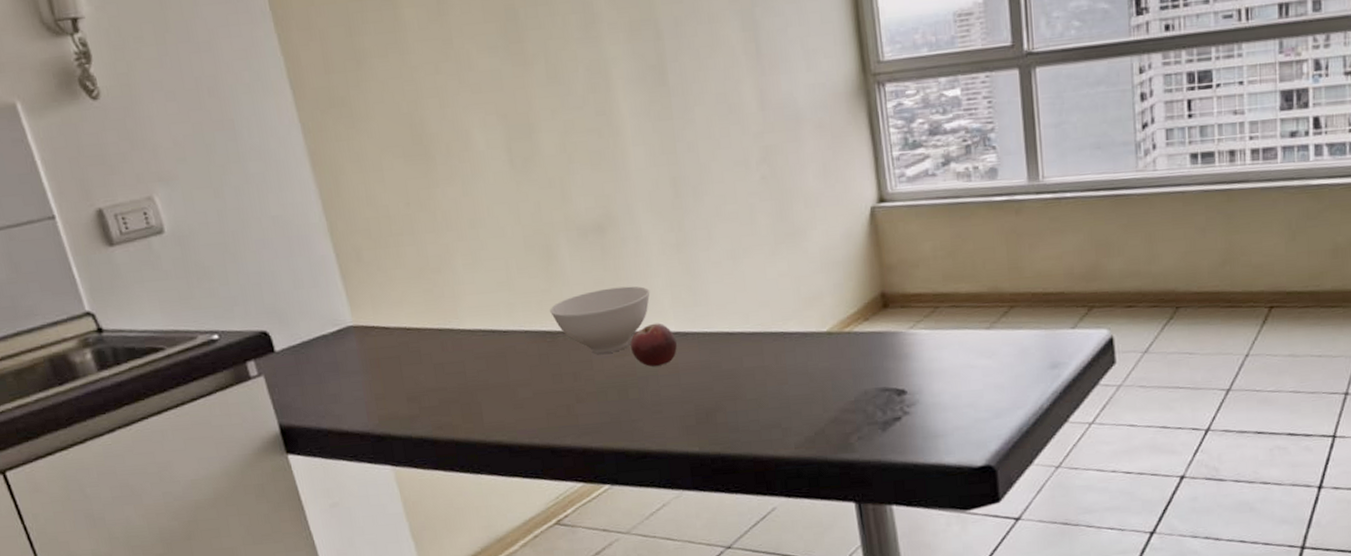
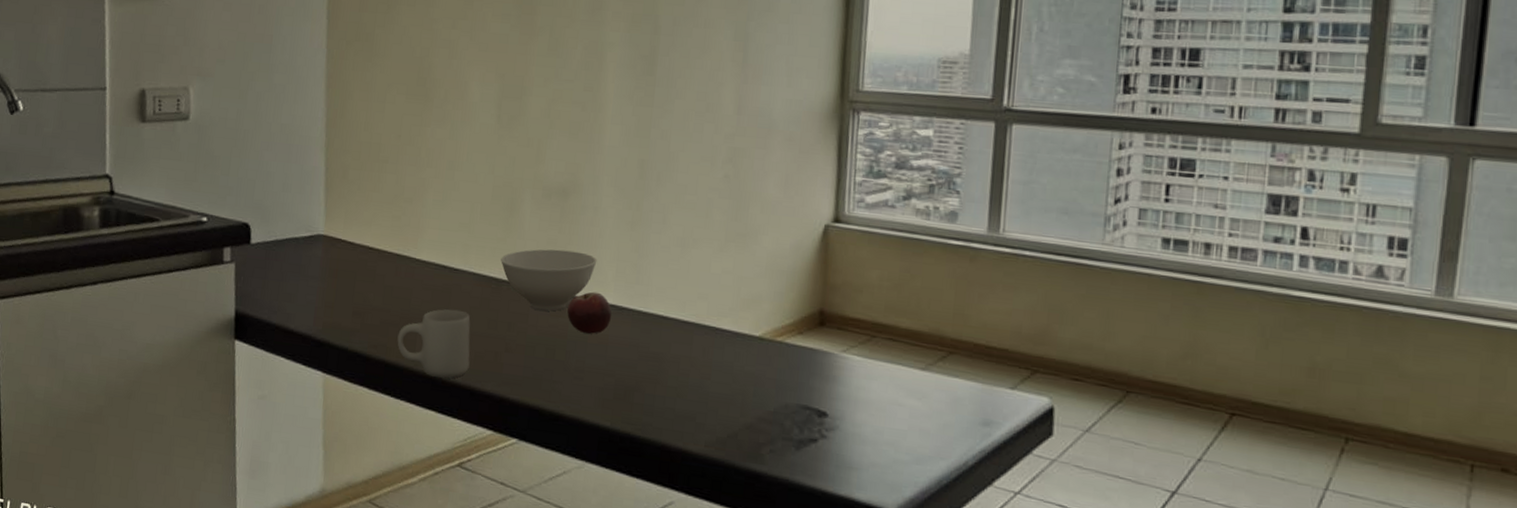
mug: none [461,371,544,444] -> present [397,309,471,378]

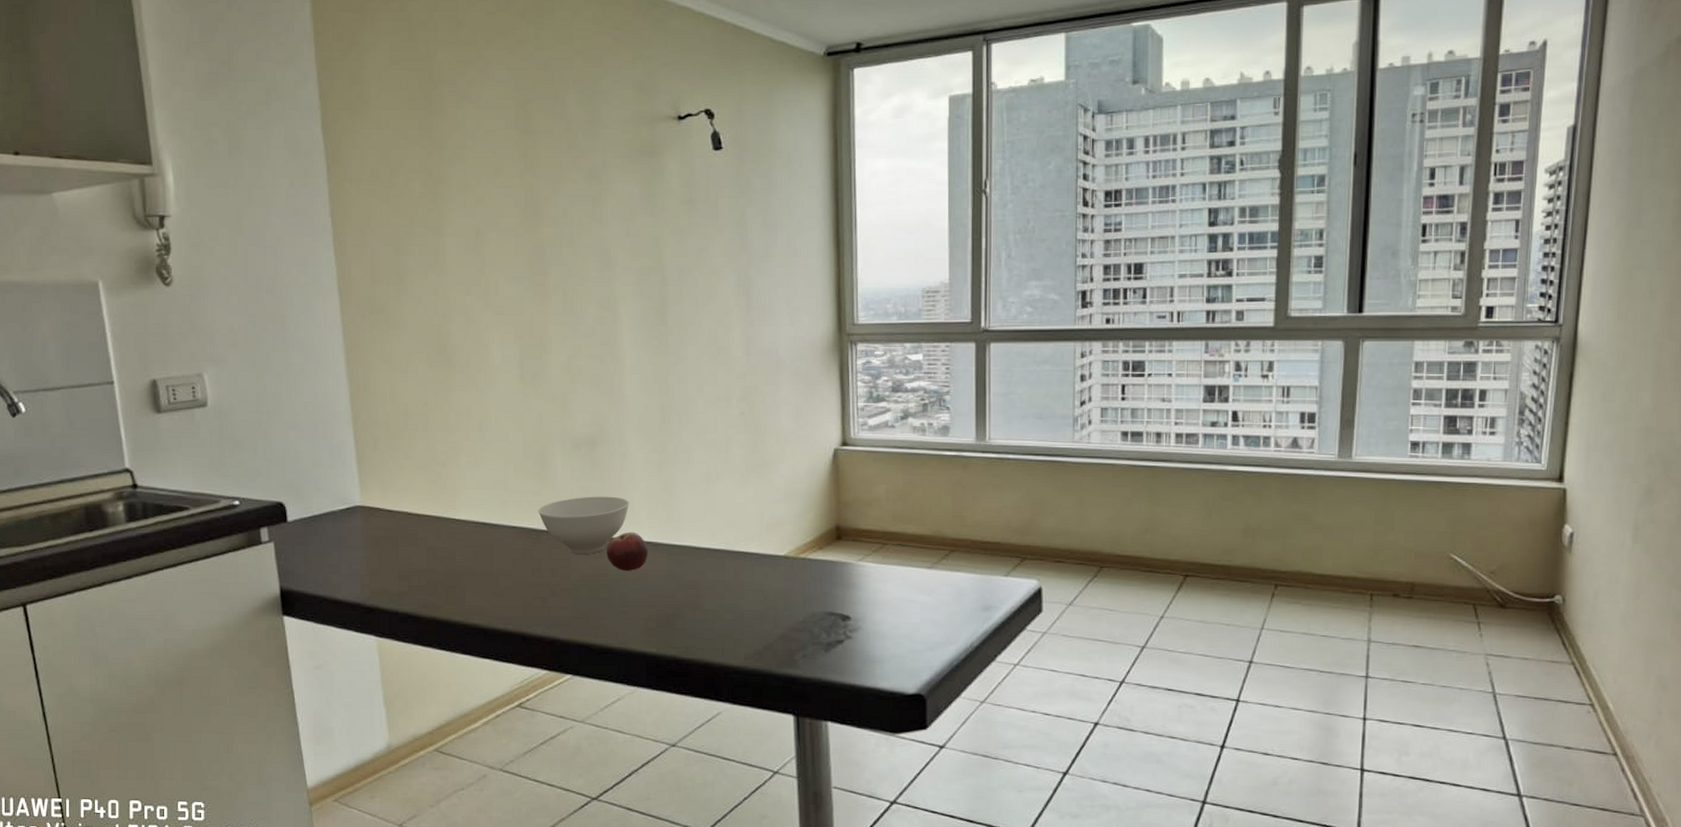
mug: present [397,309,471,378] -> none [446,562,519,627]

